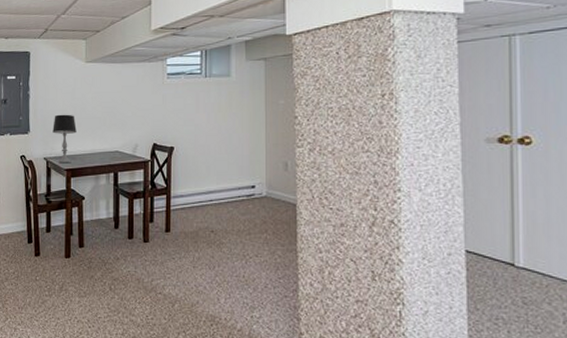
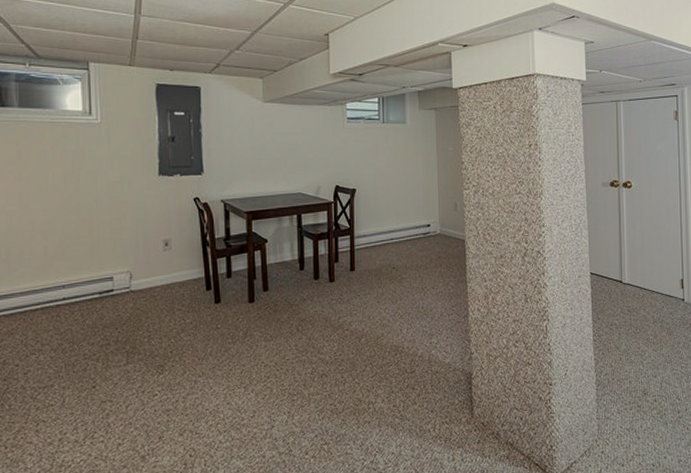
table lamp: present [52,114,77,164] -> none [229,155,256,206]

